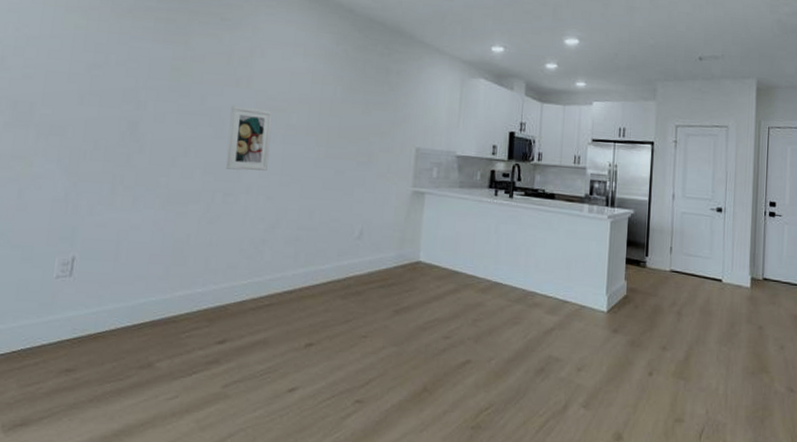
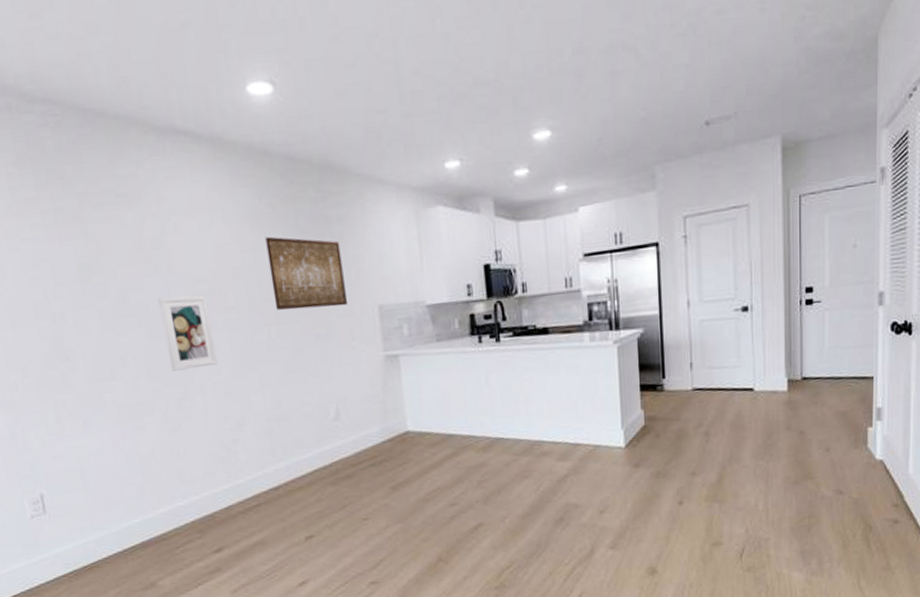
wall art: none [329,74,395,143] -> present [265,236,347,310]

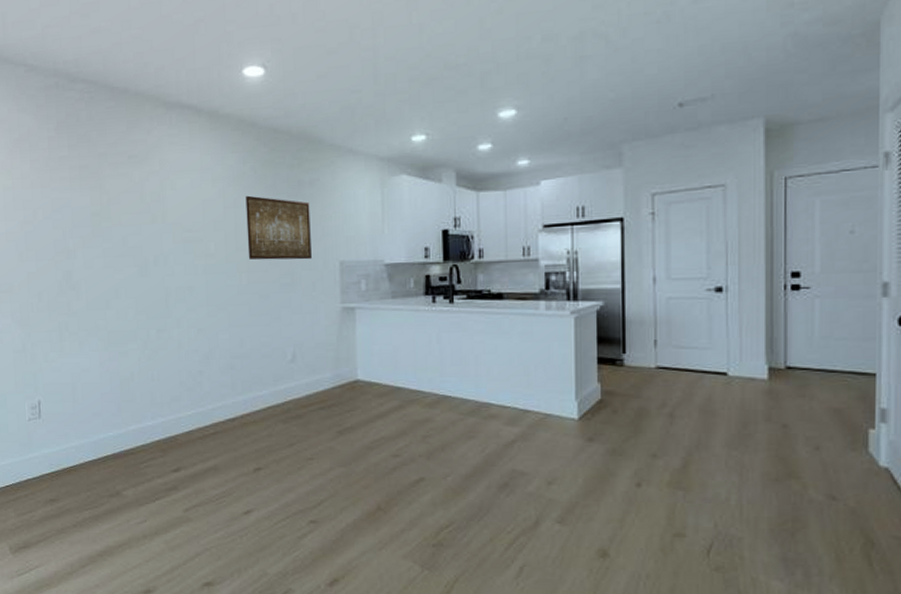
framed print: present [158,295,217,371] -> none [151,242,194,306]

